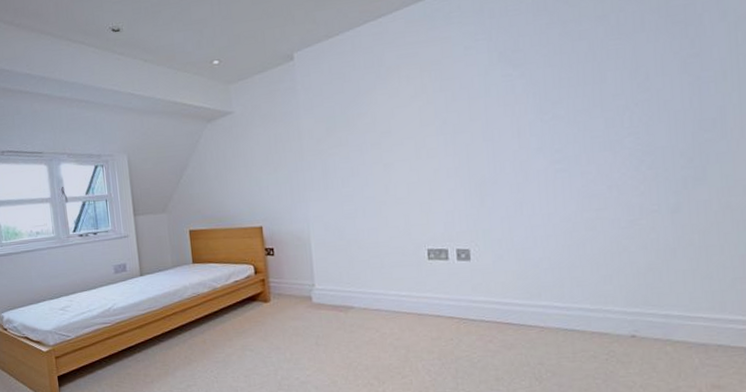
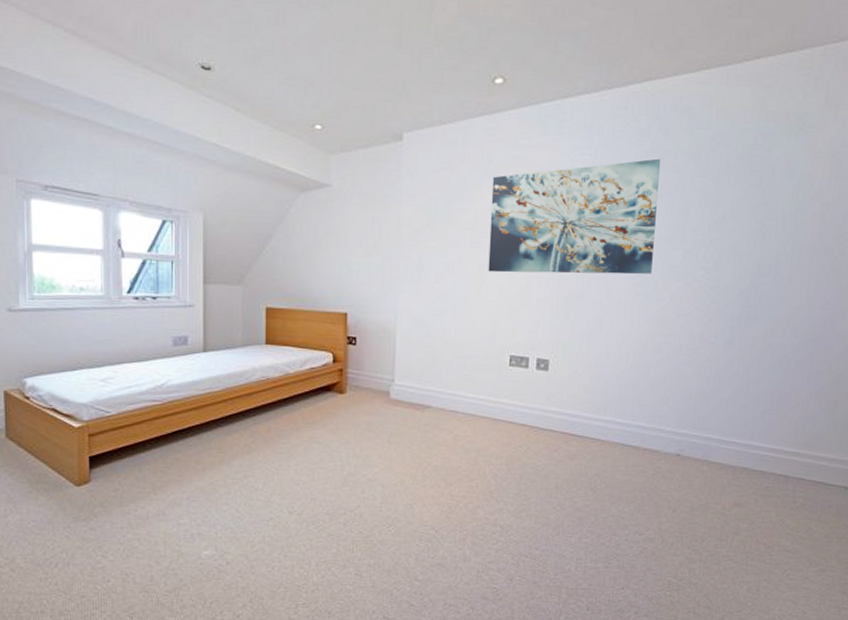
wall art: none [385,29,571,170] -> present [488,158,661,275]

